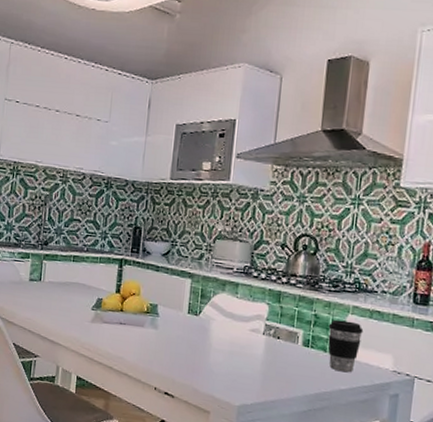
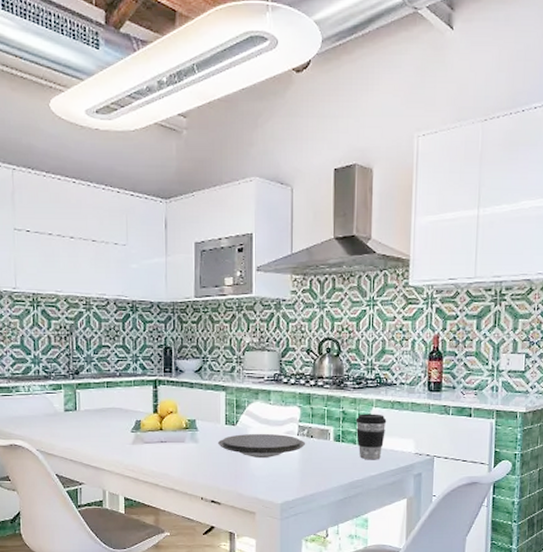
plate: none [177,325,272,355] -> present [217,433,306,459]

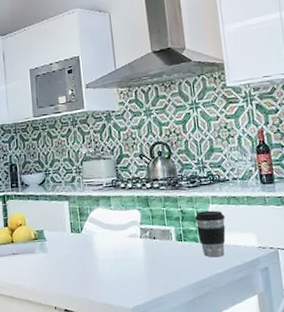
plate: present [217,433,306,459] -> none [65,238,150,264]

